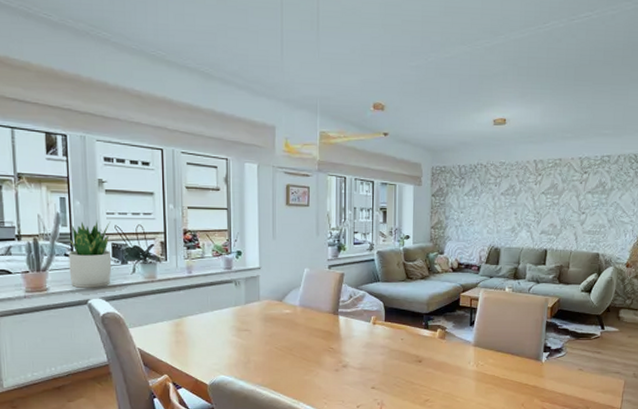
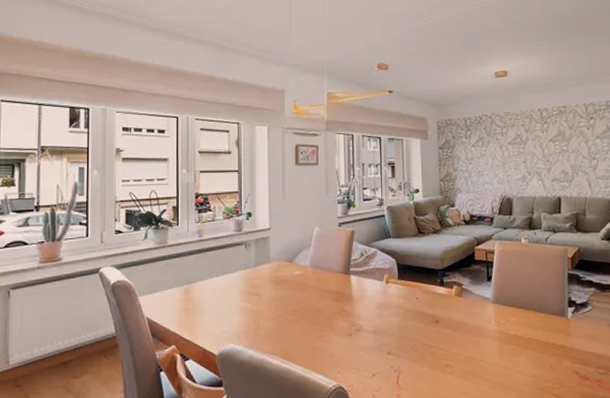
planter: present [66,221,112,288] -> none [83,188,125,257]

